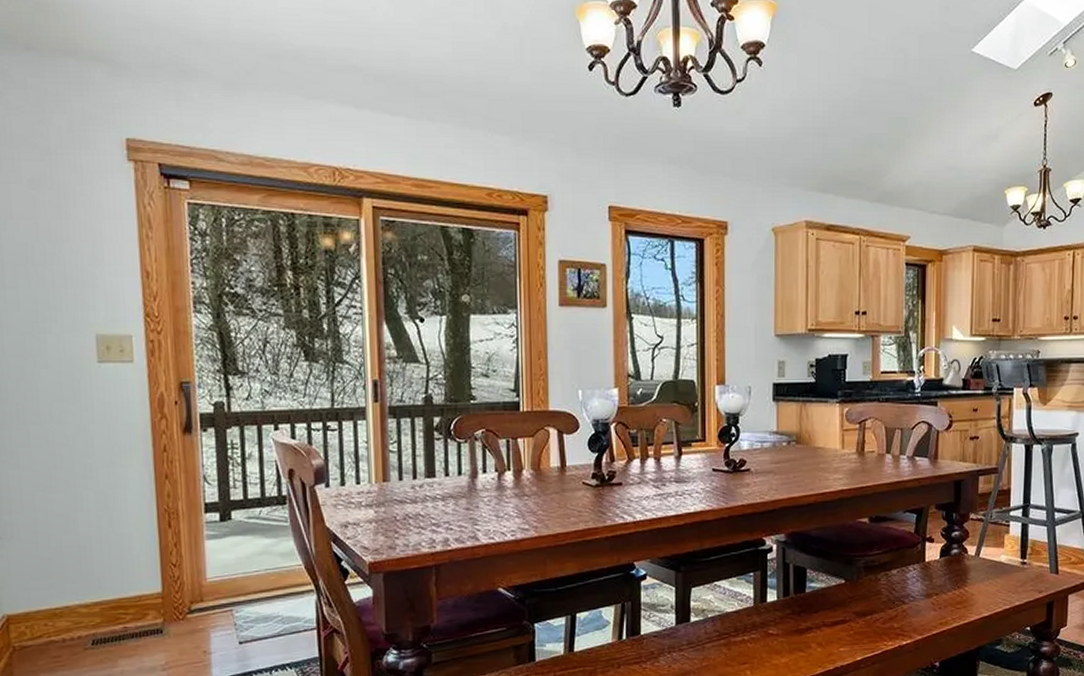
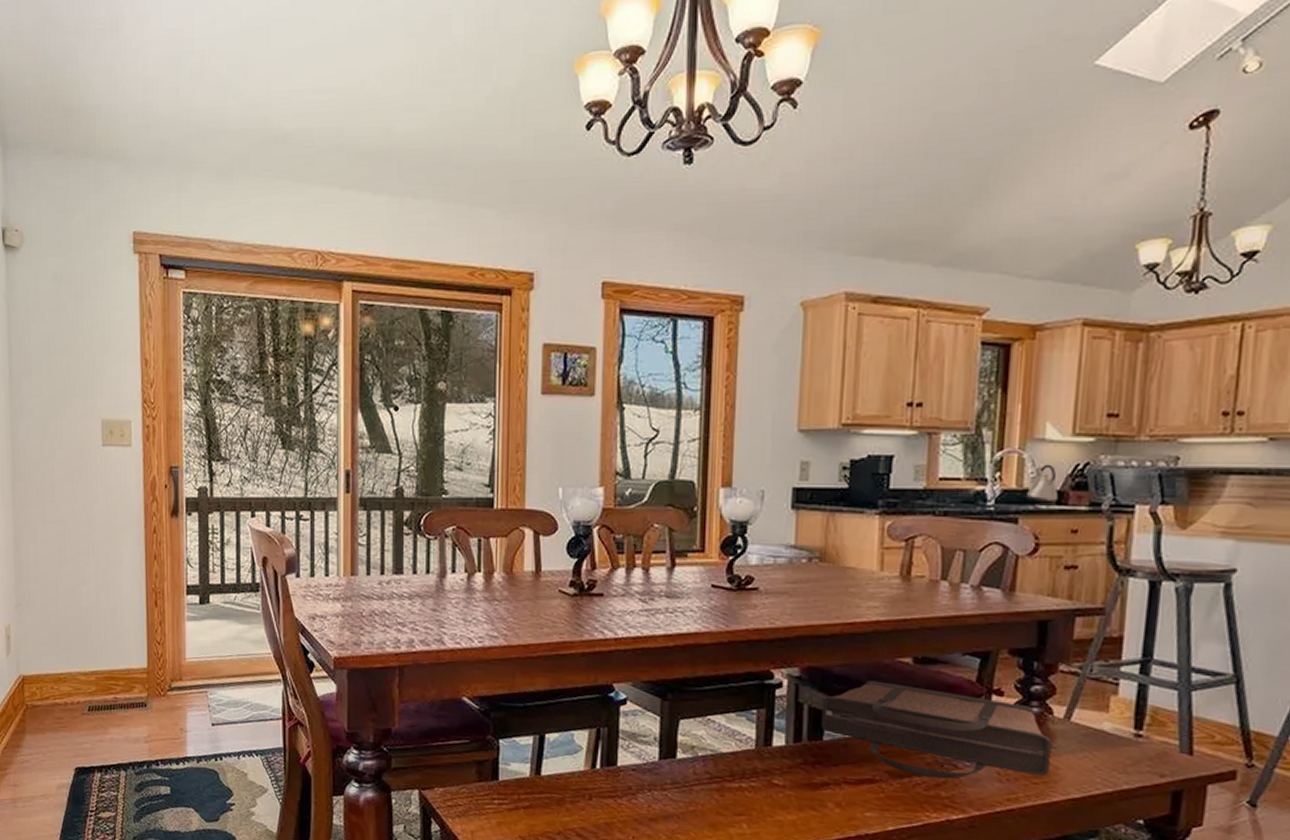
shopping bag: none [803,539,968,614] -> present [820,680,1051,780]

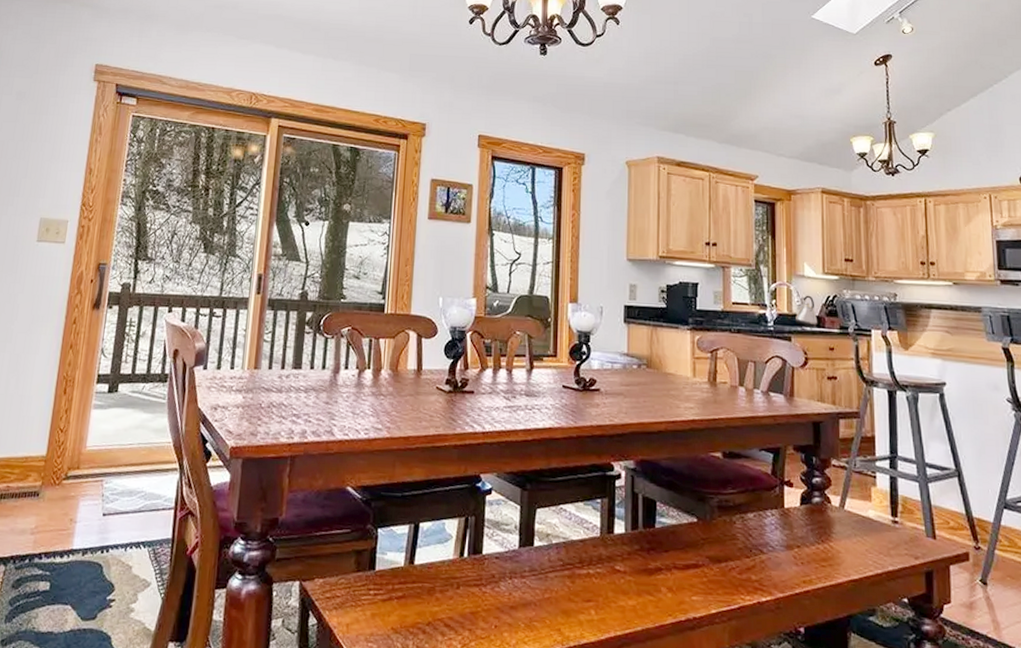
shopping bag: present [820,680,1051,780] -> none [653,473,833,564]

